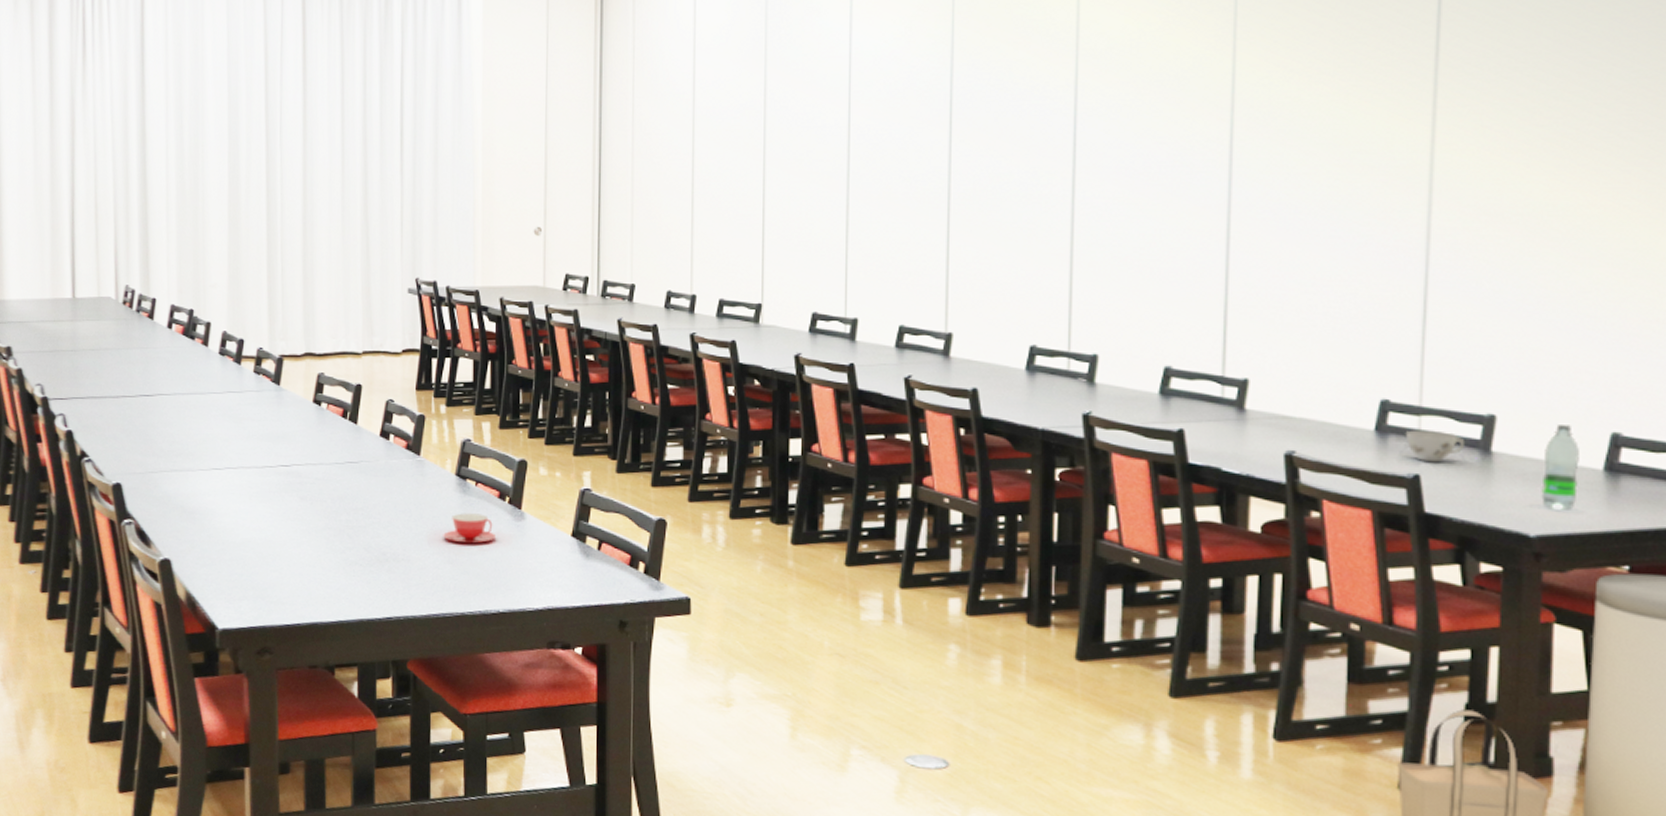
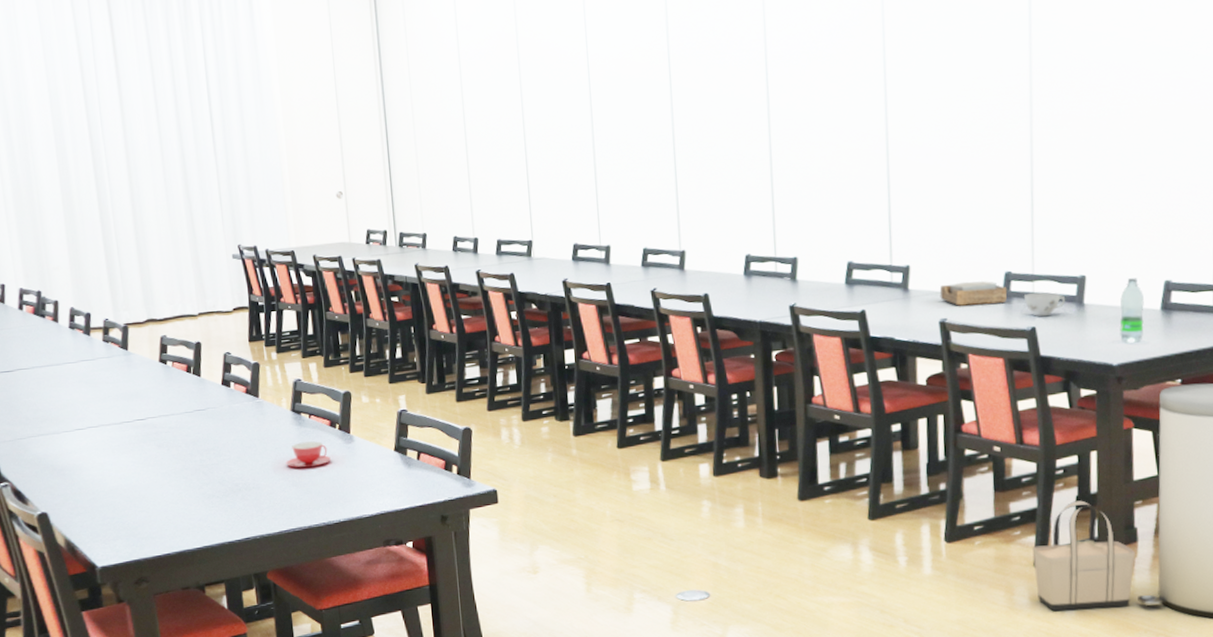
napkin holder: none [1287,406,1383,440] -> present [939,280,1008,307]

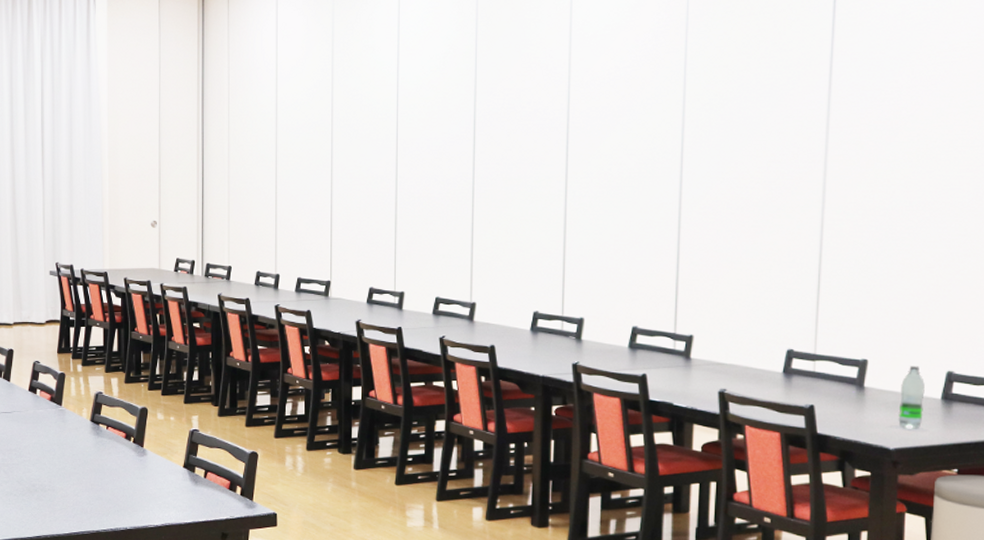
teacup: present [286,441,331,467] -> none [81,451,123,474]
napkin holder: present [939,280,1008,307] -> none [721,355,788,380]
teacup: present [1023,291,1065,317] -> none [804,371,845,396]

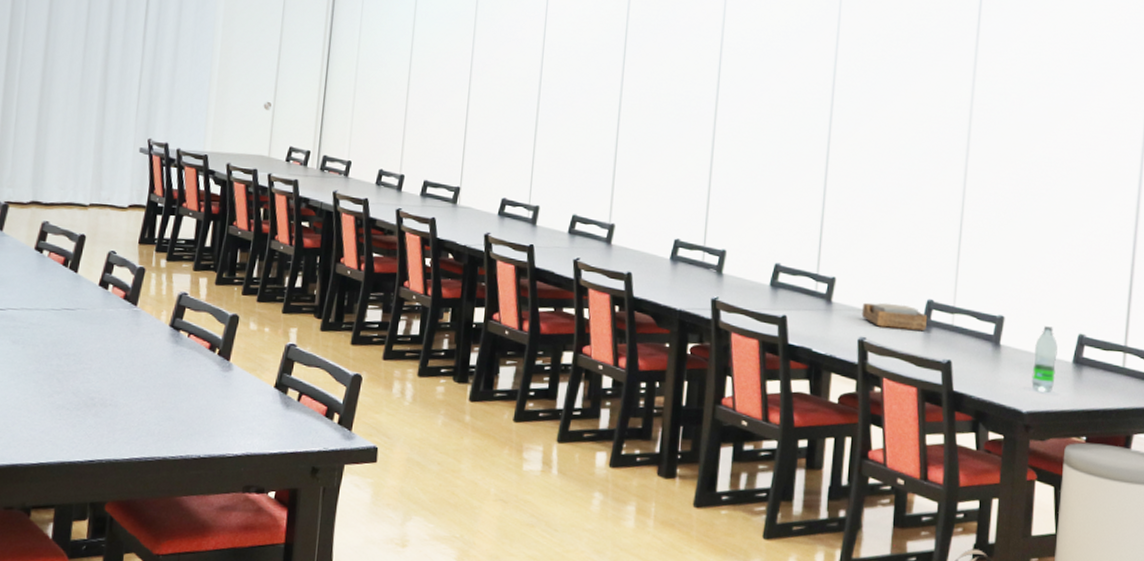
napkin holder: none [721,355,788,380] -> present [861,302,928,332]

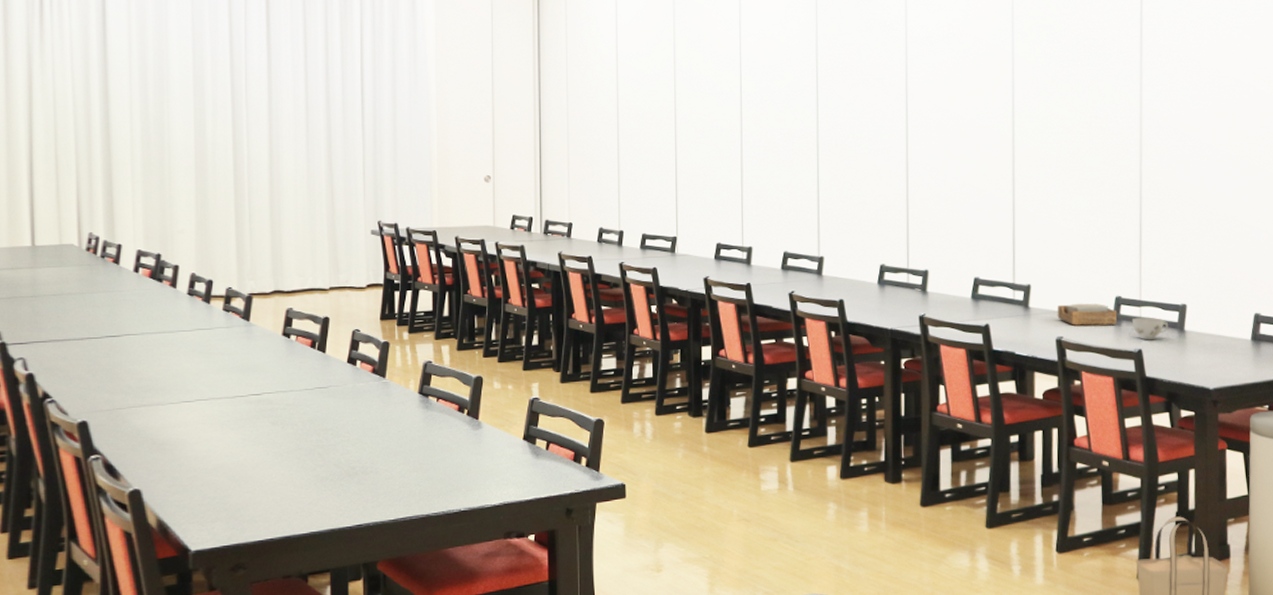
teacup: none [942,325,982,352] -> present [1131,317,1168,340]
bottle: present [1031,326,1058,393] -> none [1215,309,1237,369]

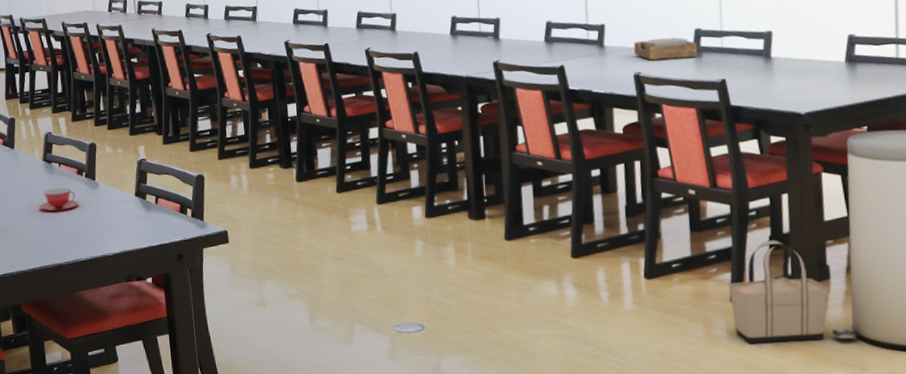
teacup: none [408,426,456,452] -> present [38,187,78,211]
teacup: present [1131,317,1168,340] -> none [713,46,753,70]

